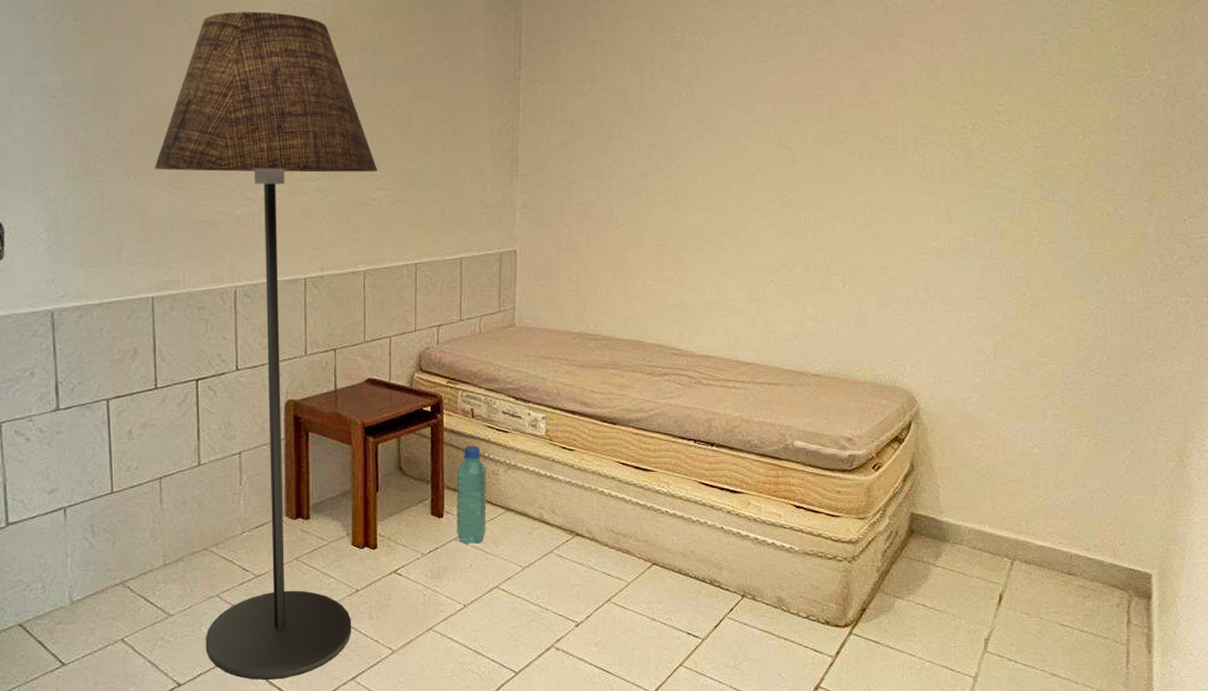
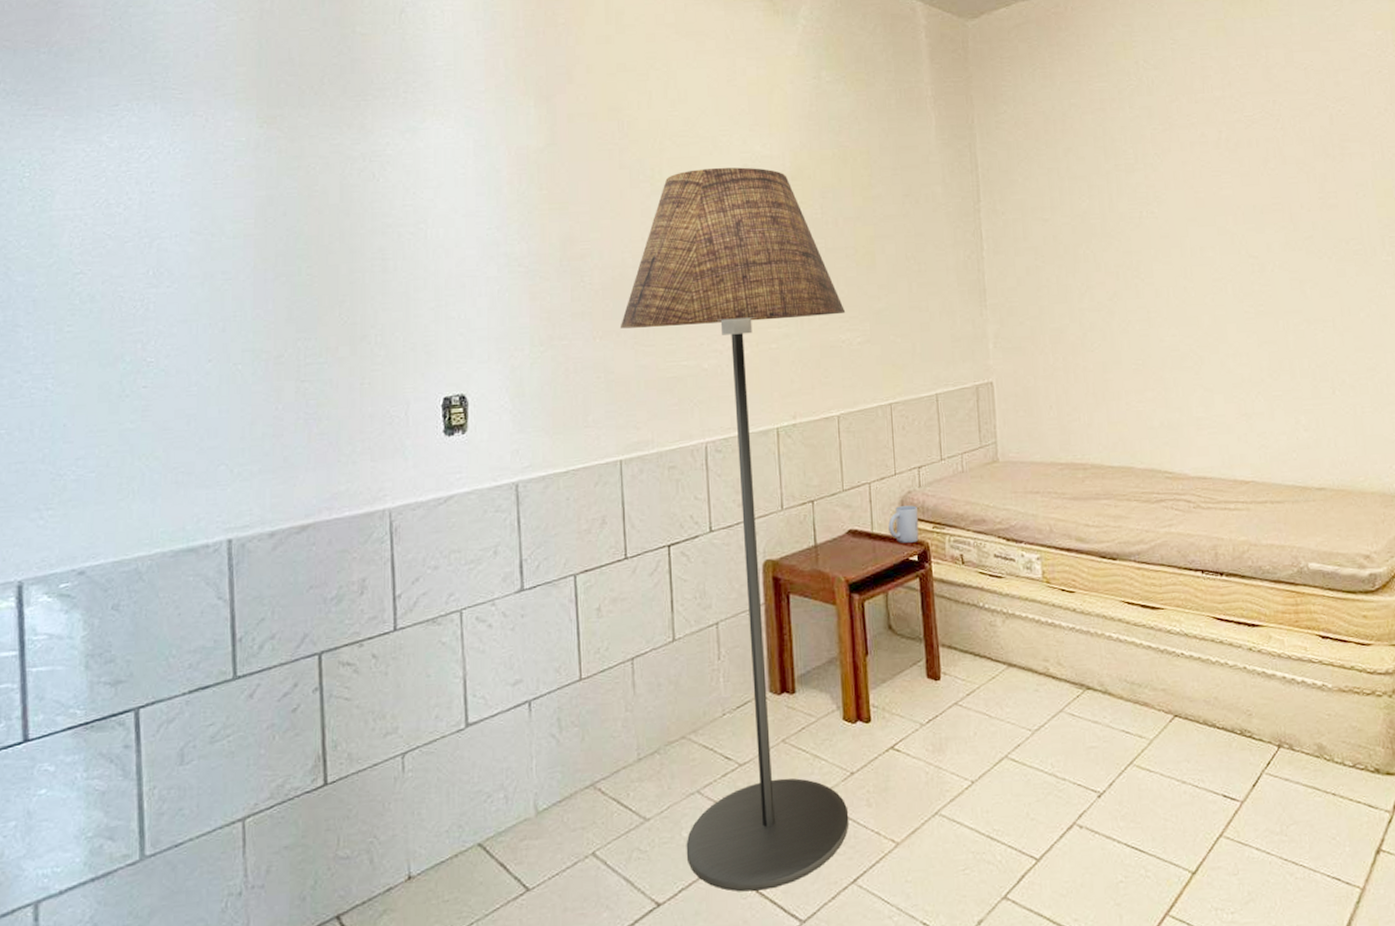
mug: none [405,360,434,396] -> present [888,505,919,544]
water bottle: present [456,446,487,544] -> none [951,595,989,708]

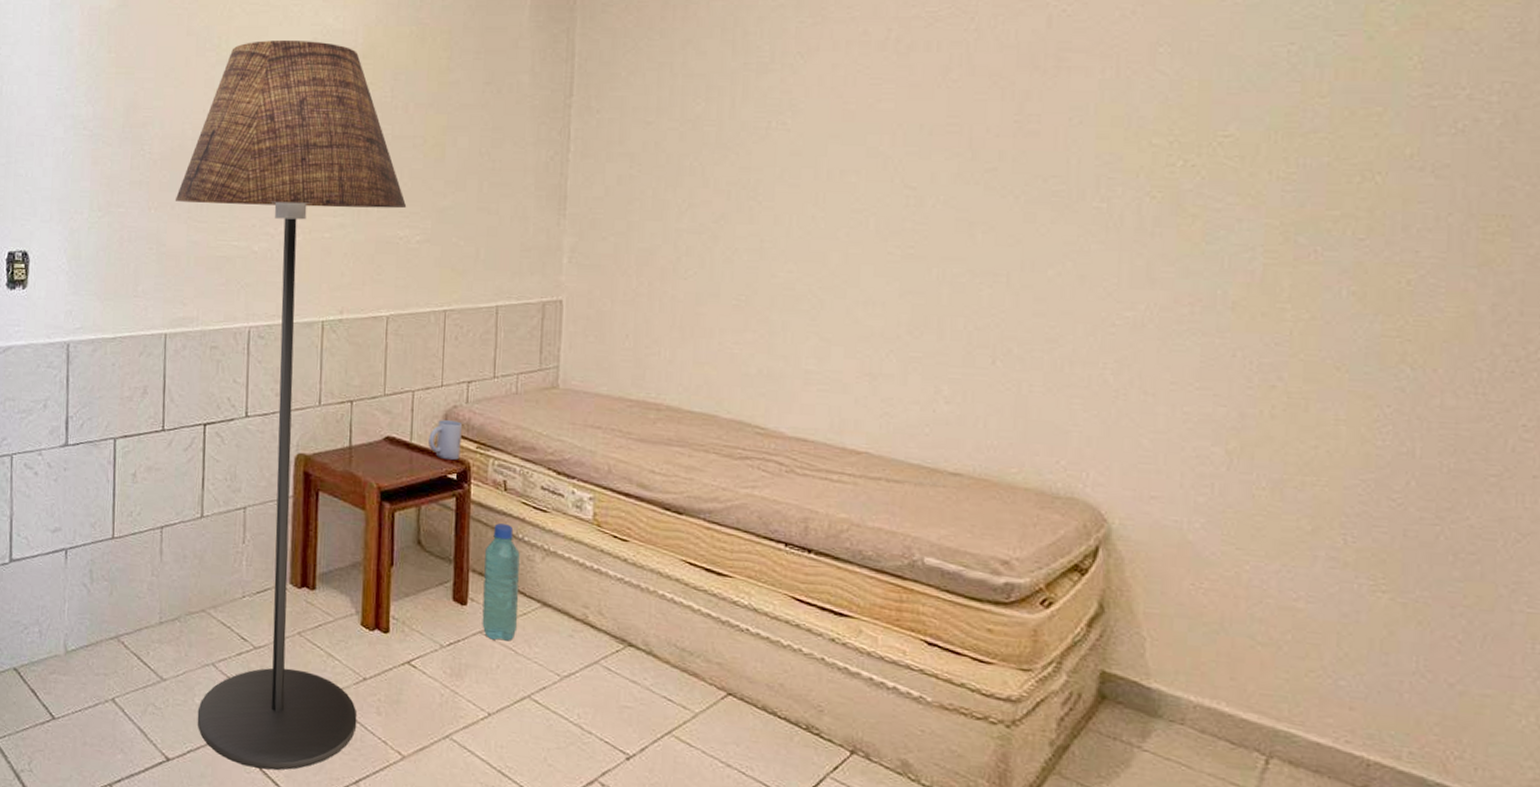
water bottle: none [951,595,989,708] -> present [482,523,520,641]

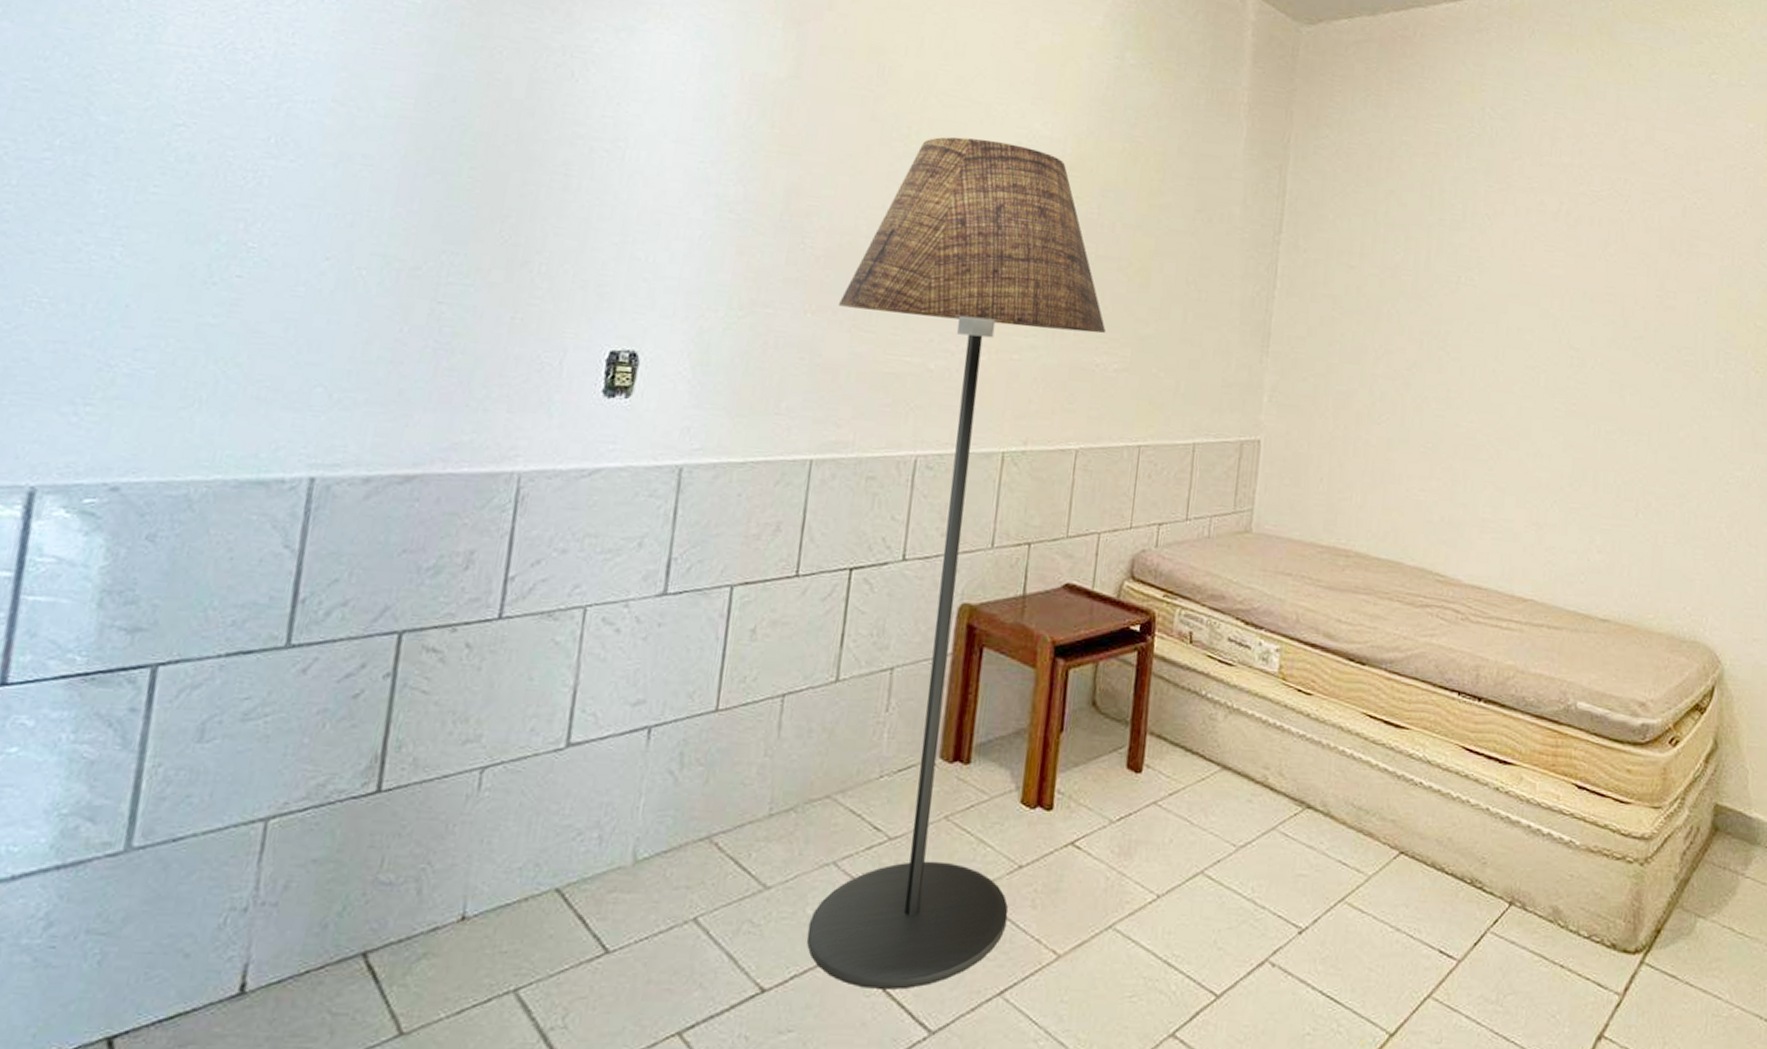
mug: present [428,420,462,461] -> none [1112,565,1149,611]
water bottle: present [482,523,520,641] -> none [1157,679,1202,811]

